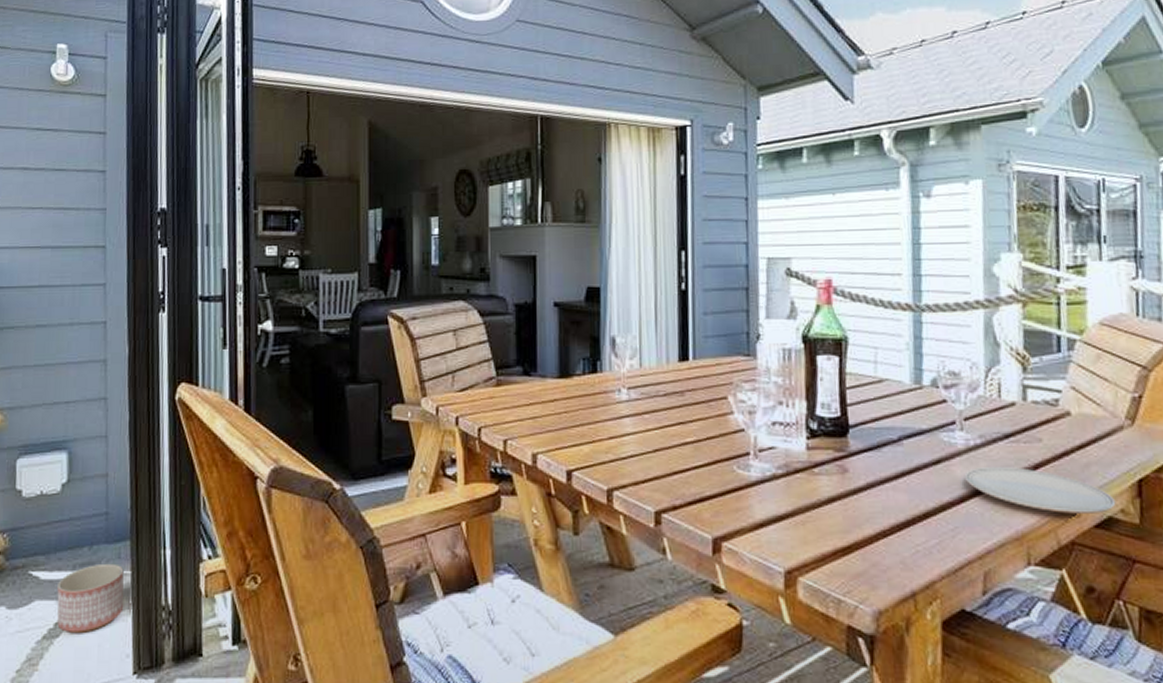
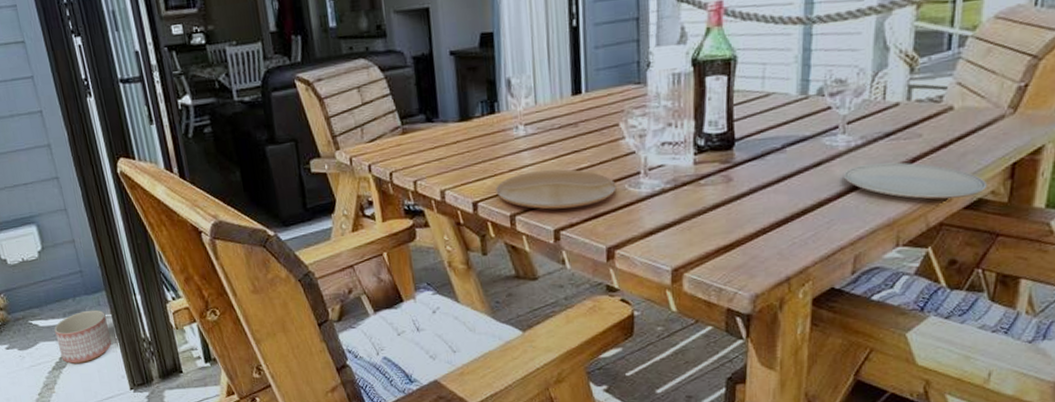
plate: none [593,442,724,487] -> present [495,169,617,210]

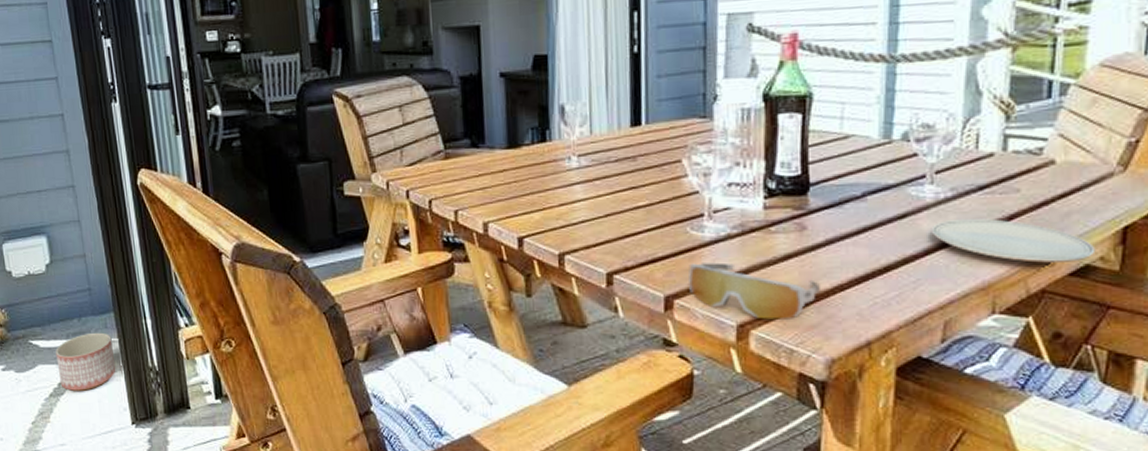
plate: present [495,169,617,210] -> none [544,206,677,250]
sunglasses: none [627,215,745,263] -> present [688,262,820,320]

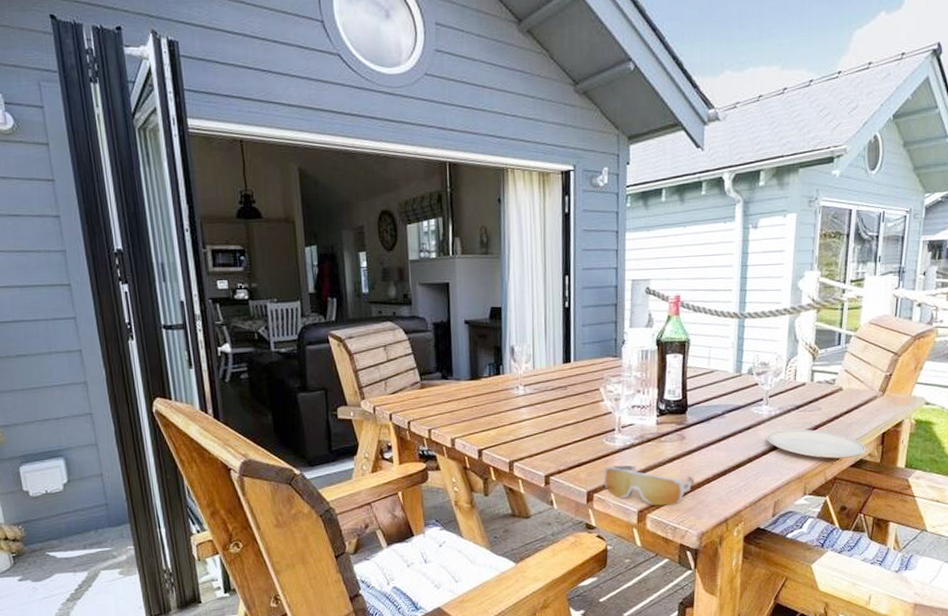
planter: present [55,332,116,391] -> none [73,541,132,595]

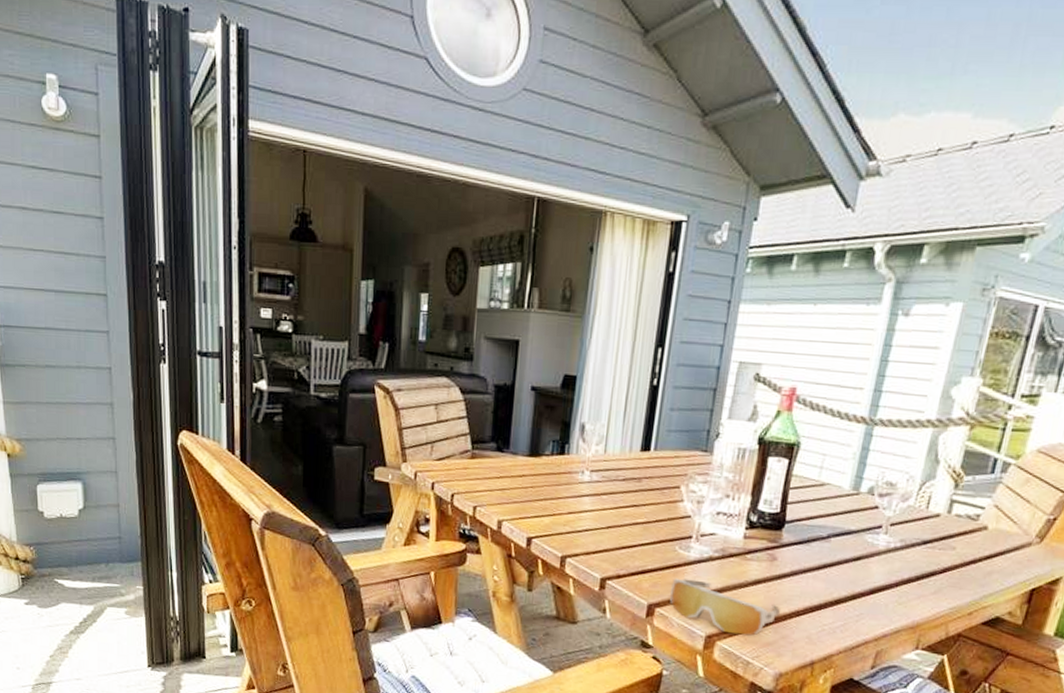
plate: present [766,428,866,459] -> none [878,566,1007,614]

